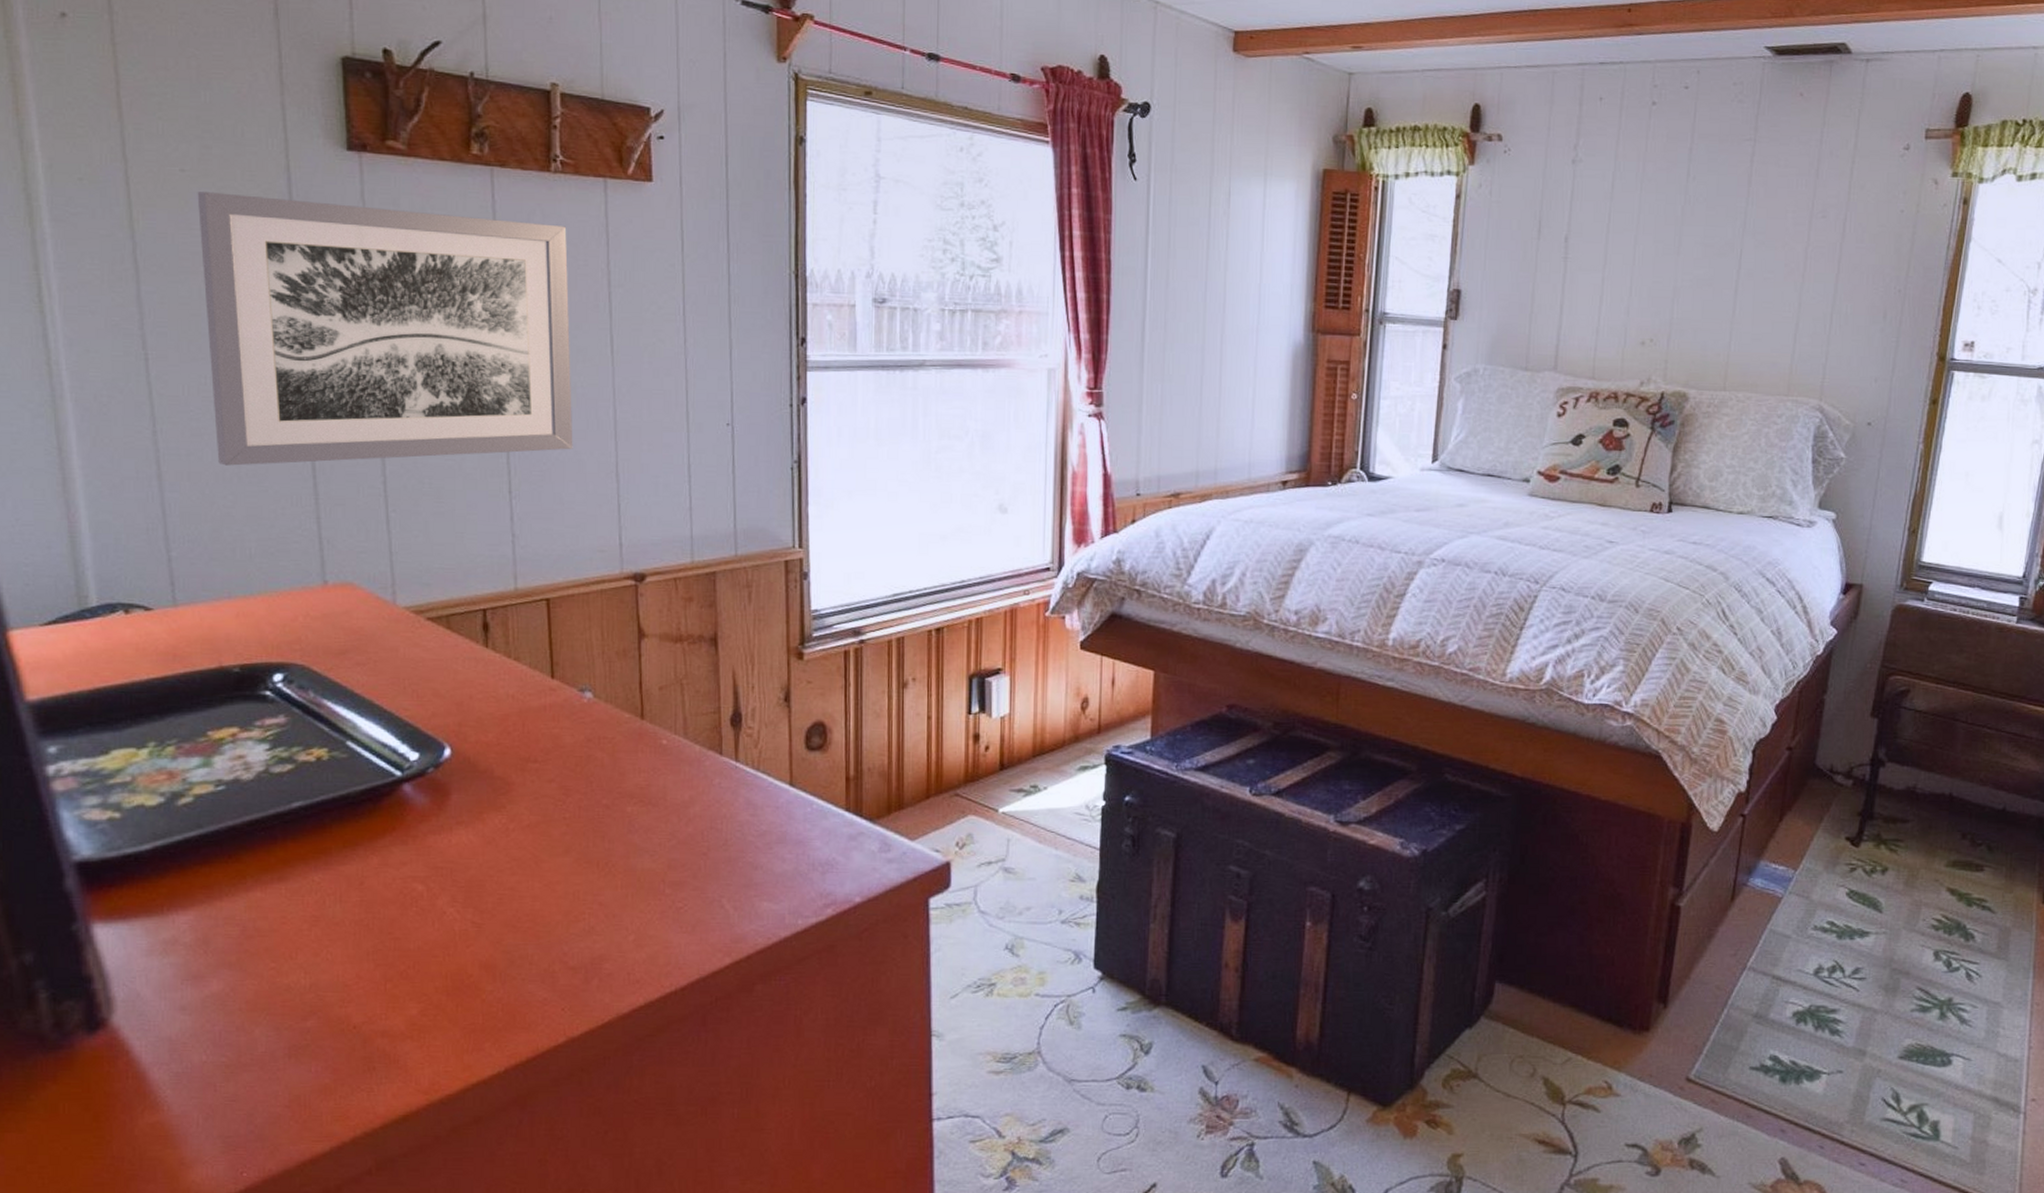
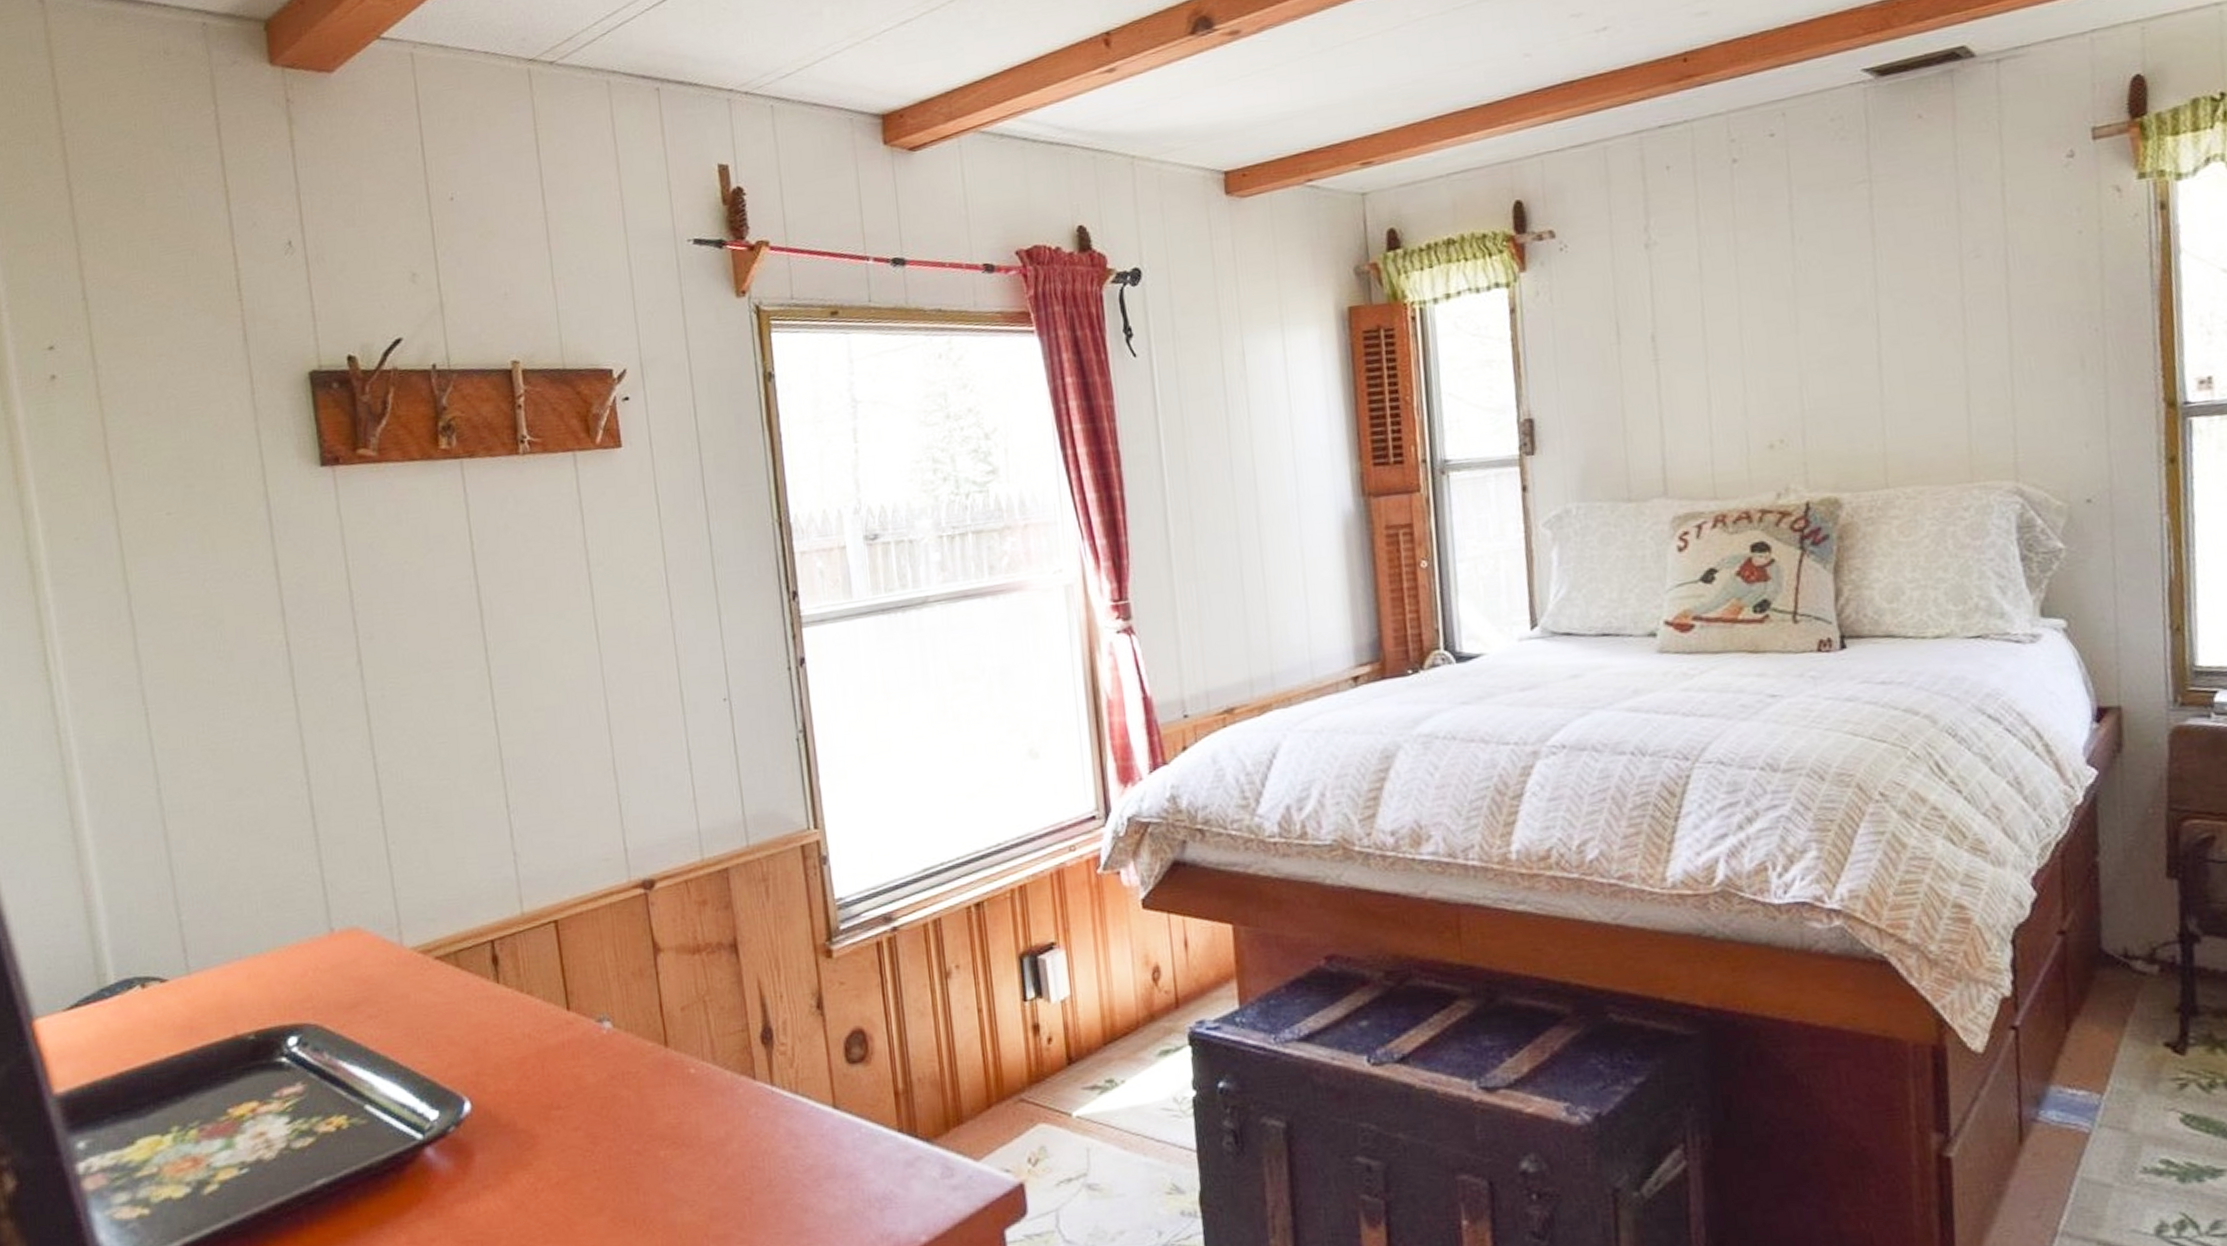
wall art: present [197,192,573,466] -> none [183,509,567,816]

